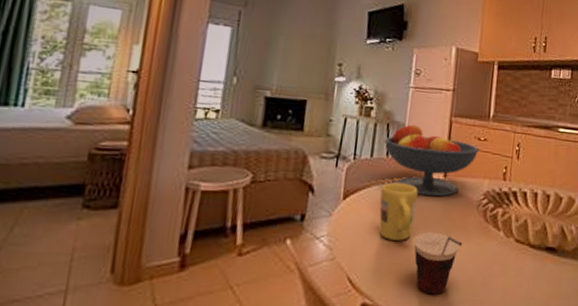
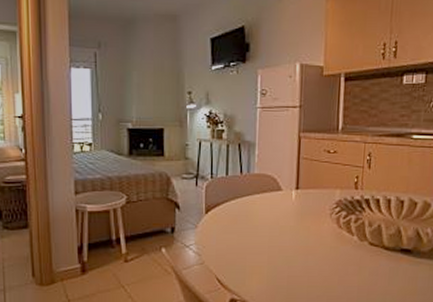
mug: present [379,182,418,241] -> none [238,196,272,247]
fruit bowl: present [384,123,480,197] -> none [237,142,330,208]
cup: present [413,233,463,295] -> none [272,239,318,291]

